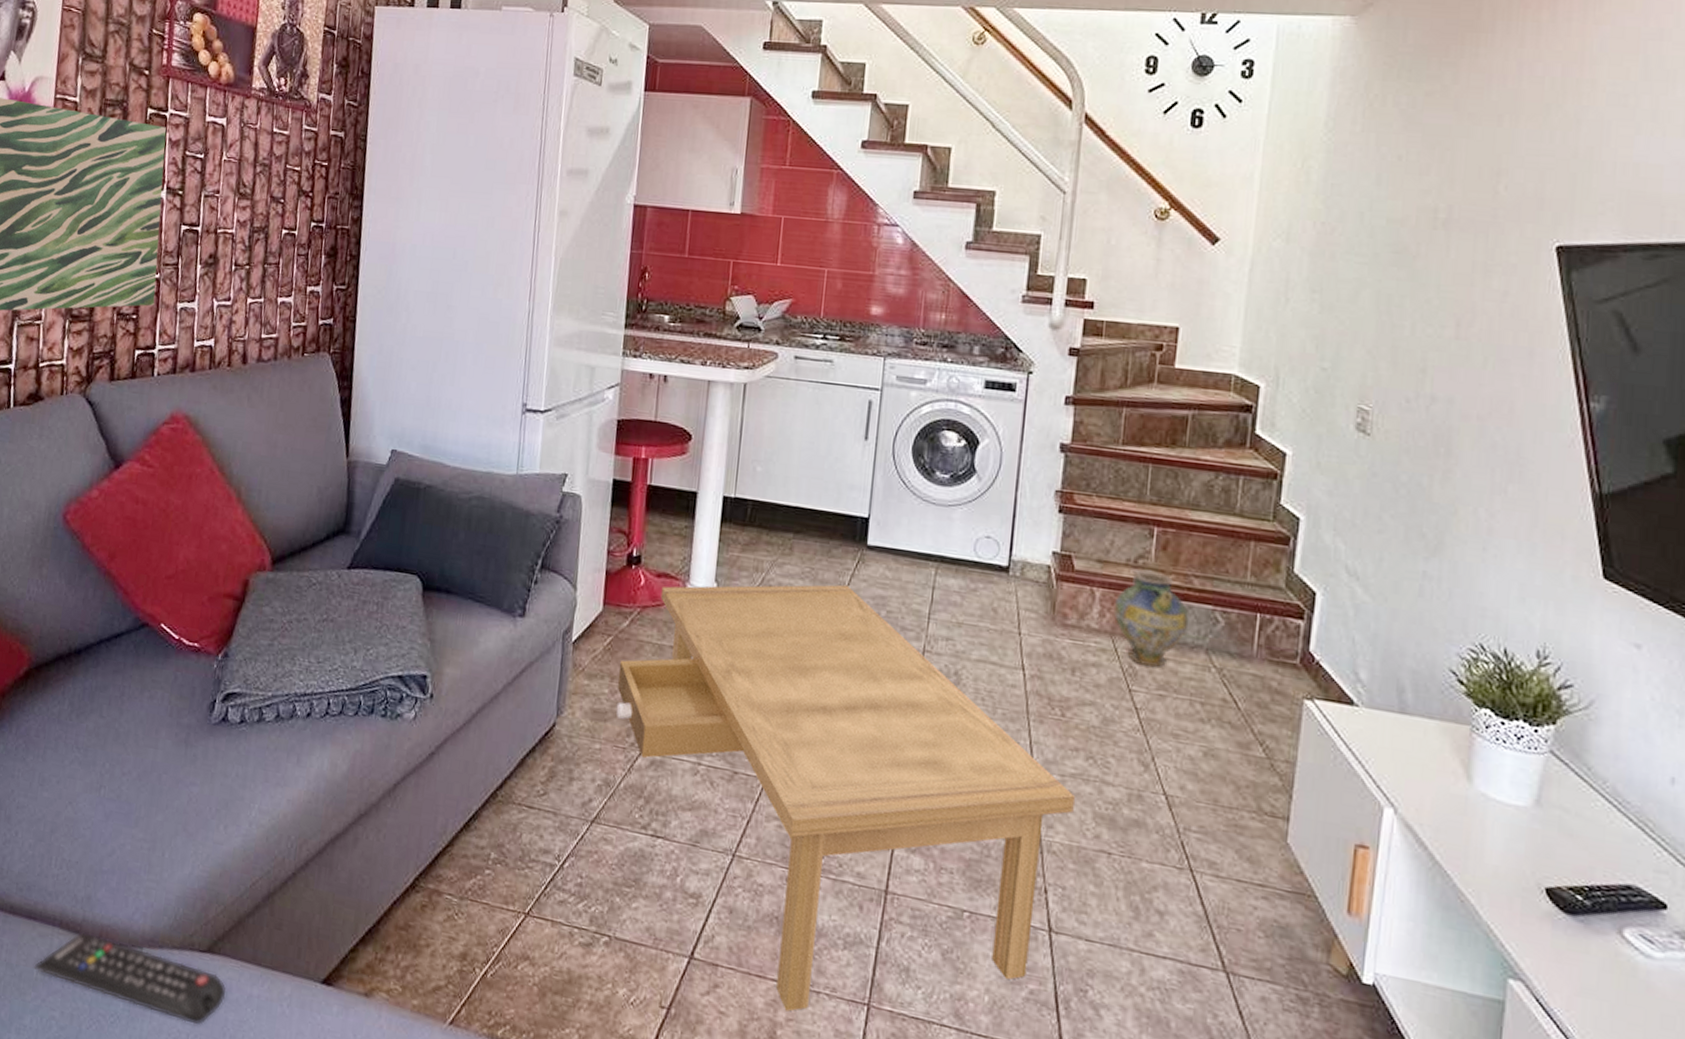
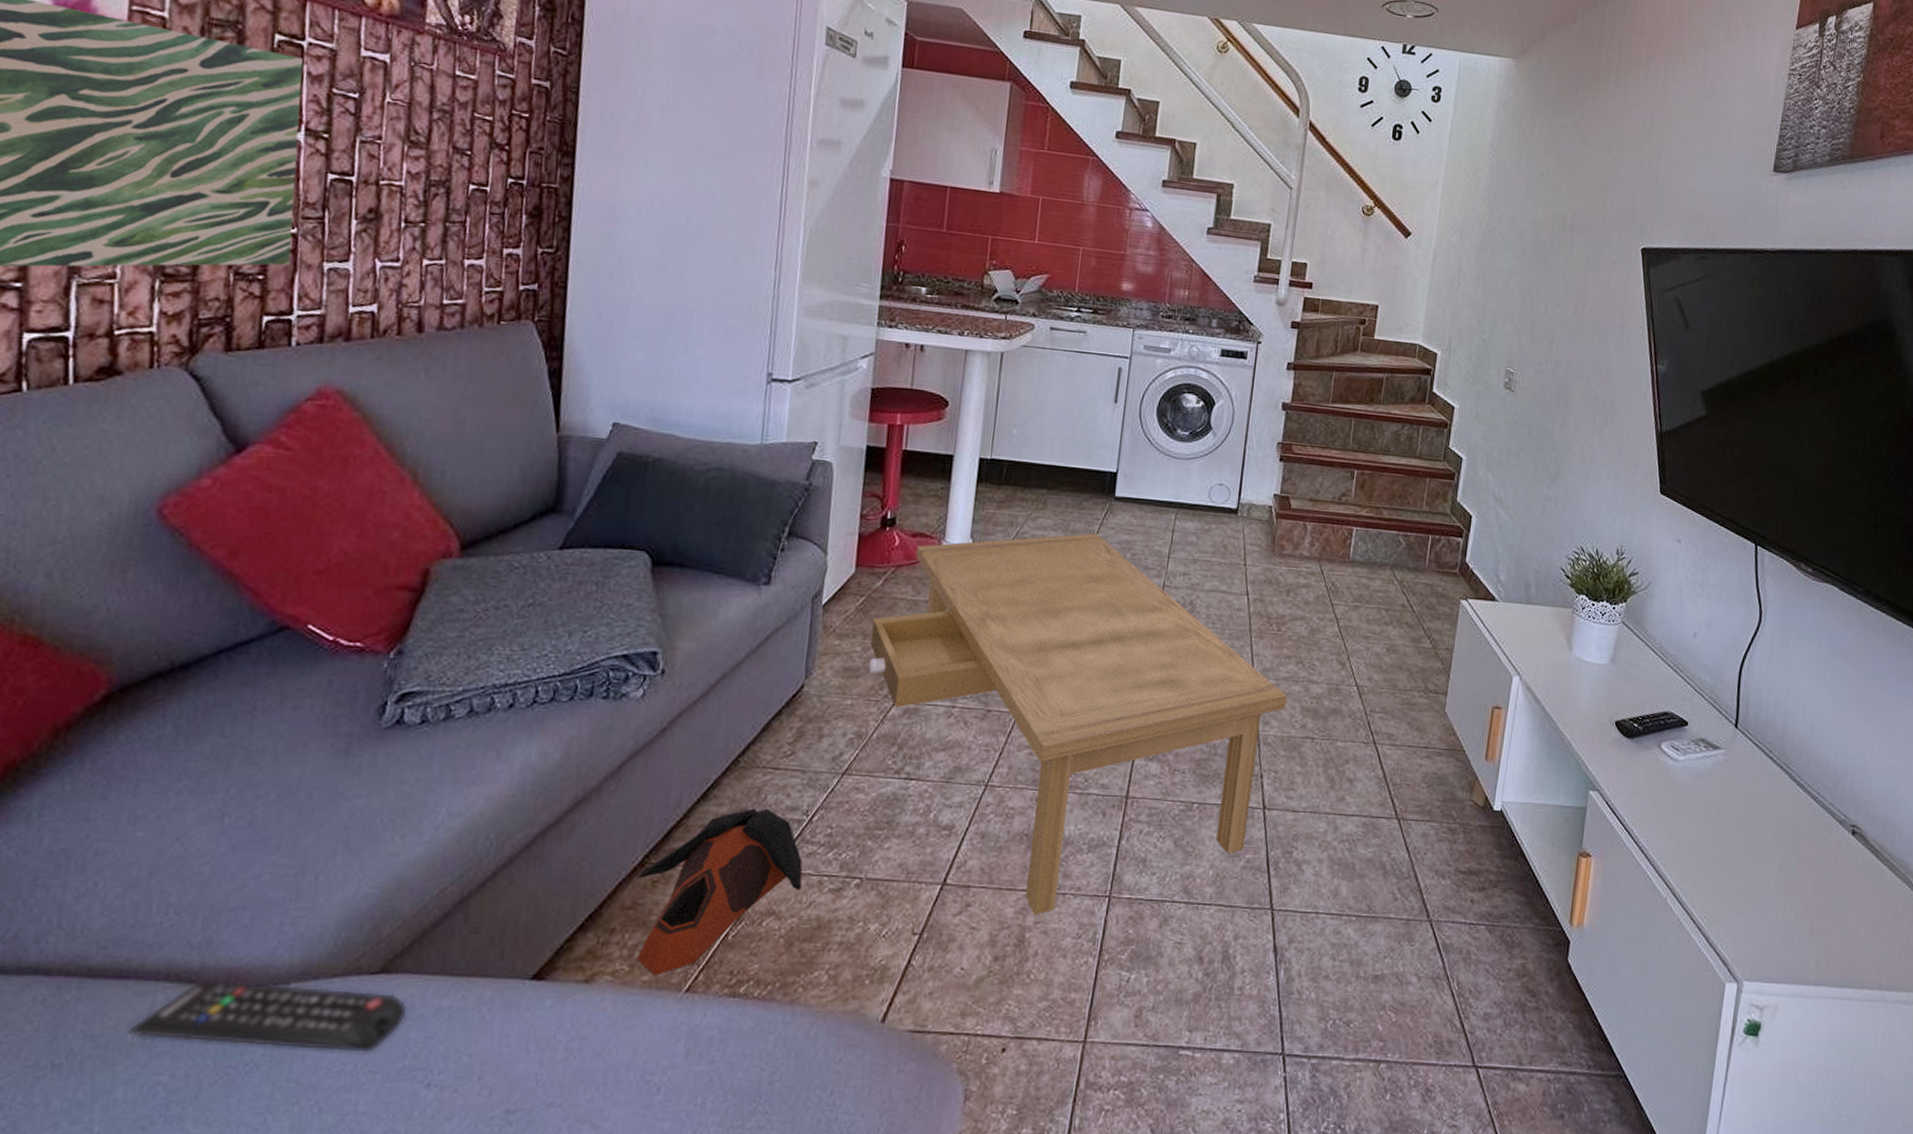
bag: none [408,844,554,1002] -> present [636,808,803,976]
ceramic jug: present [1113,569,1189,667] -> none [1321,505,1379,584]

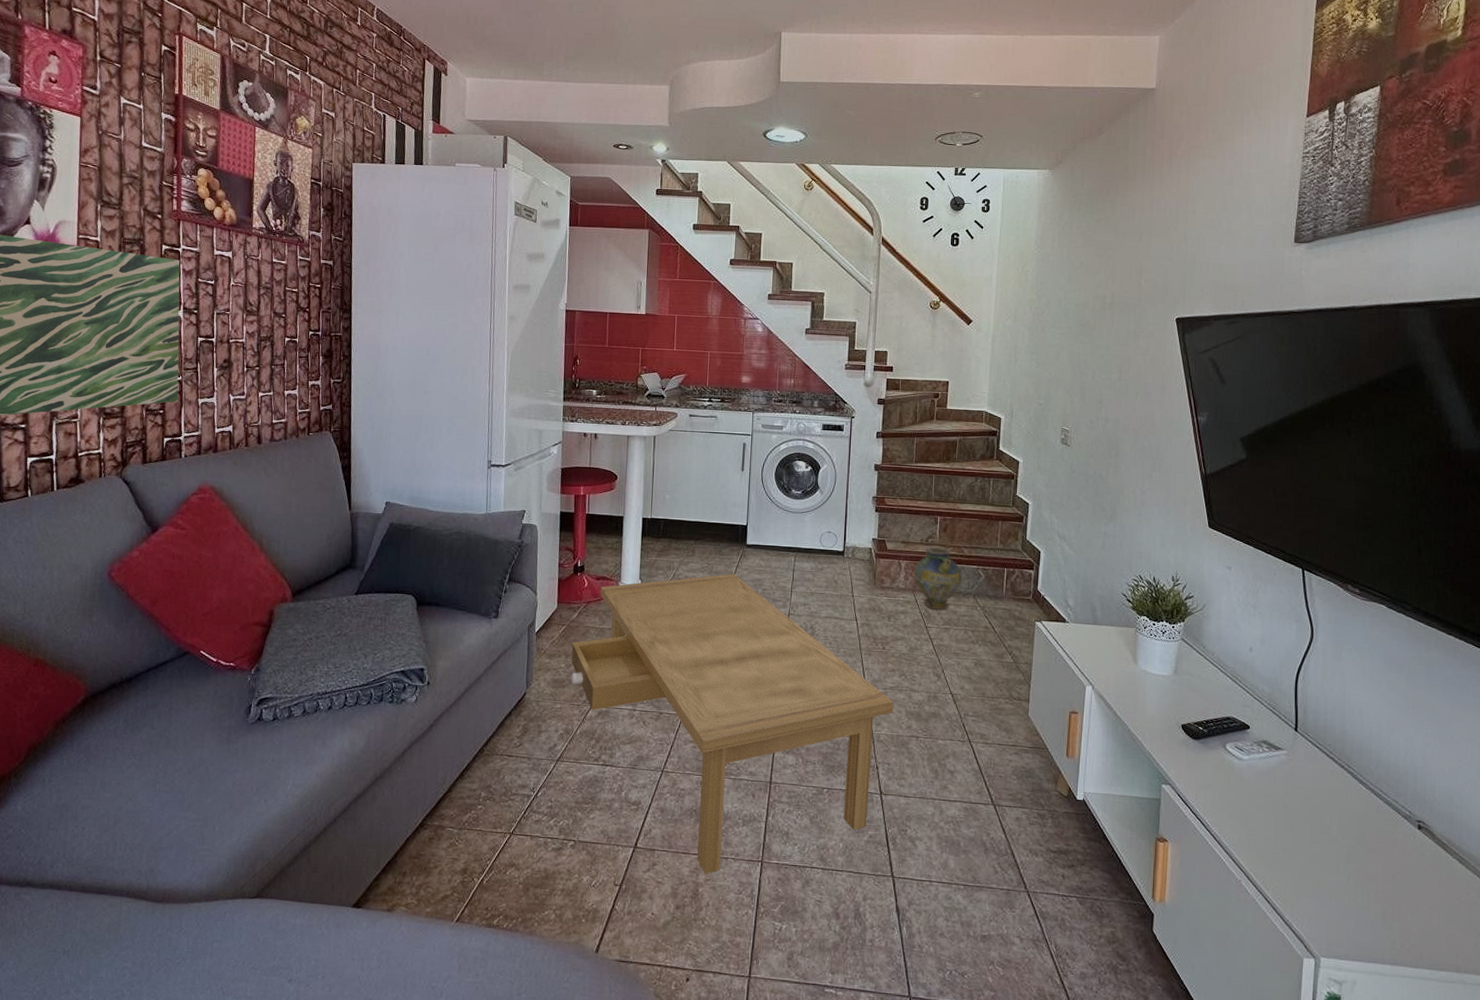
remote control: present [129,980,407,1052] -> none [107,897,274,954]
bag: present [636,808,803,976] -> none [419,785,533,909]
ceramic jug: none [1321,505,1379,584] -> present [913,545,962,610]

